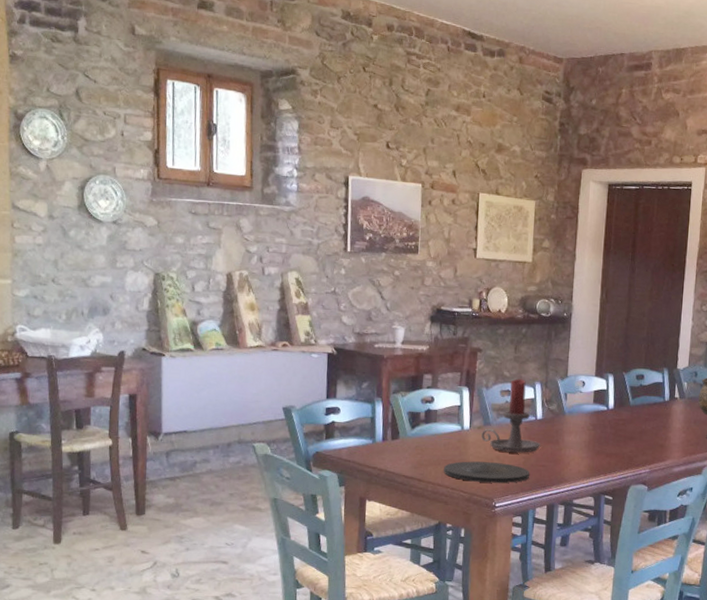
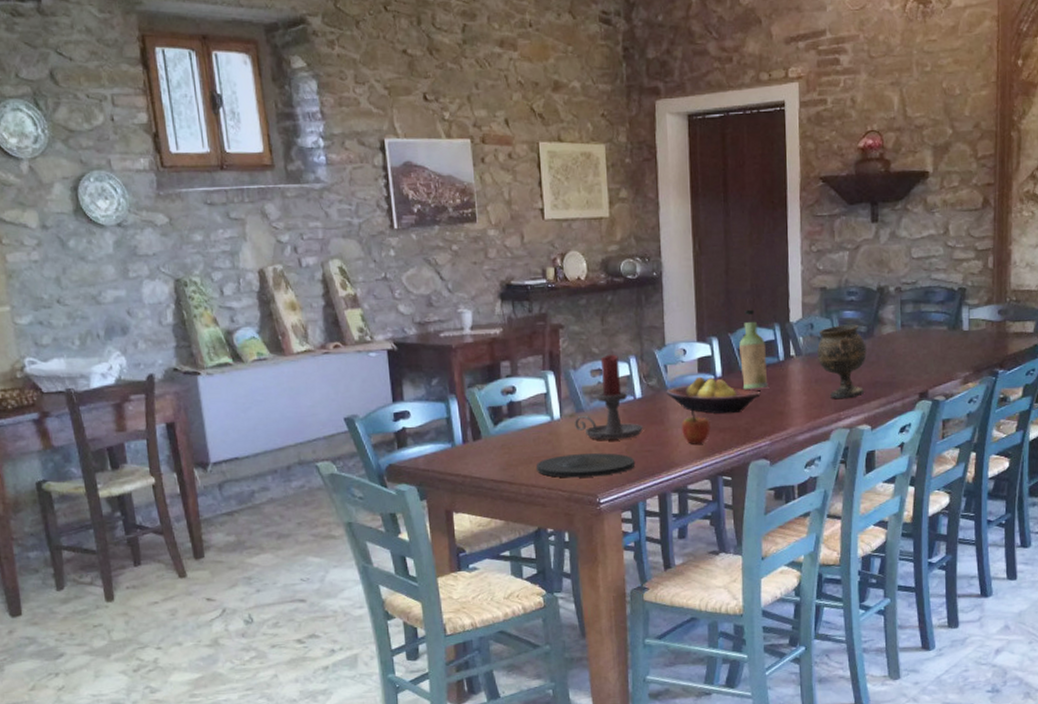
fruit bowl: none [563,406,646,442] -> present [666,376,761,414]
apple: none [574,434,599,465] -> present [682,409,711,445]
bottle: none [630,353,654,423] -> present [739,309,768,390]

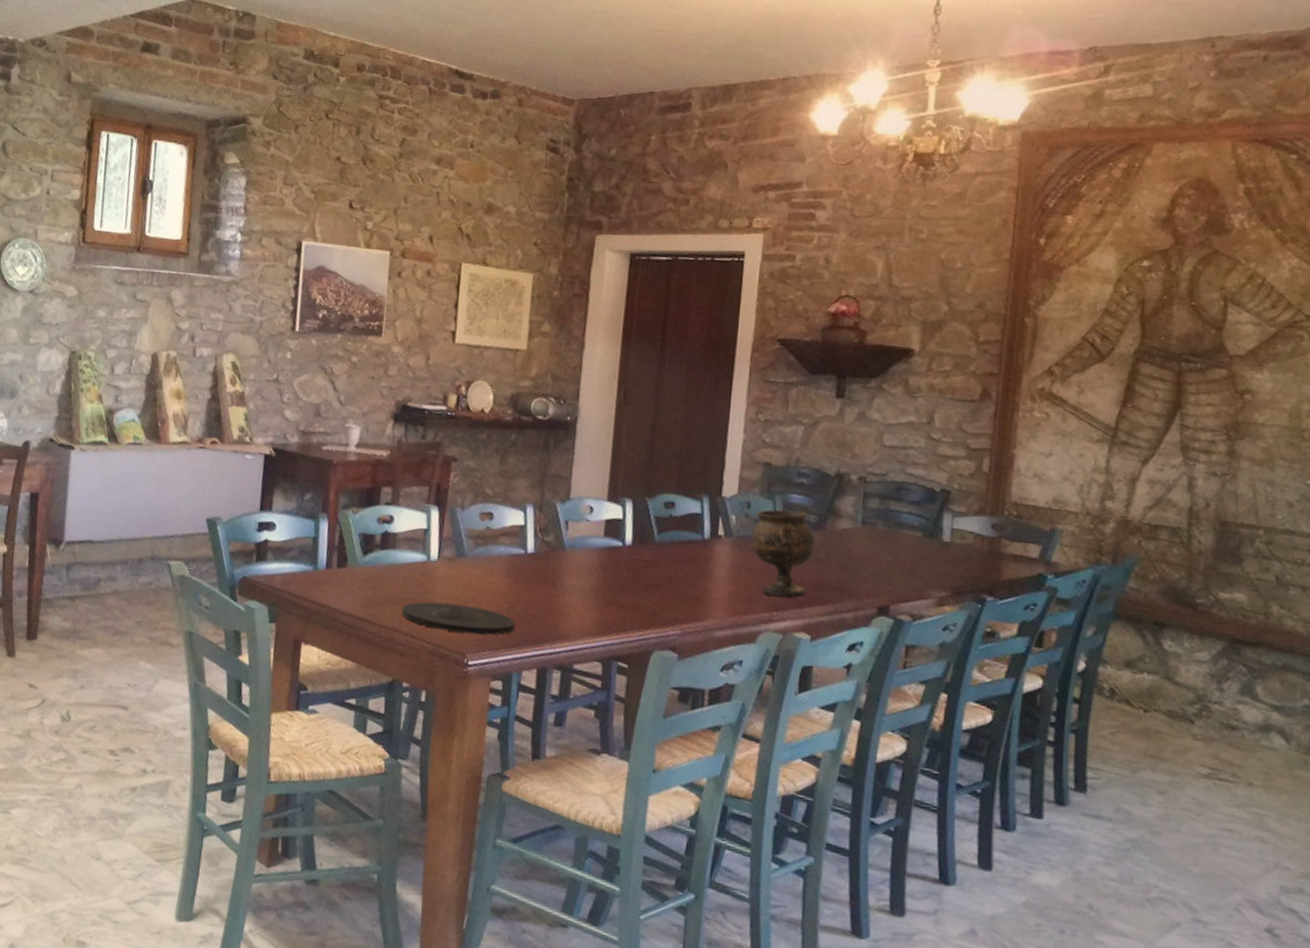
candle holder: present [575,354,643,440] -> none [453,498,531,597]
fruit bowl: present [666,376,761,414] -> none [563,540,676,591]
apple: present [682,409,711,445] -> none [575,576,611,619]
bottle: present [739,309,768,390] -> none [655,474,689,567]

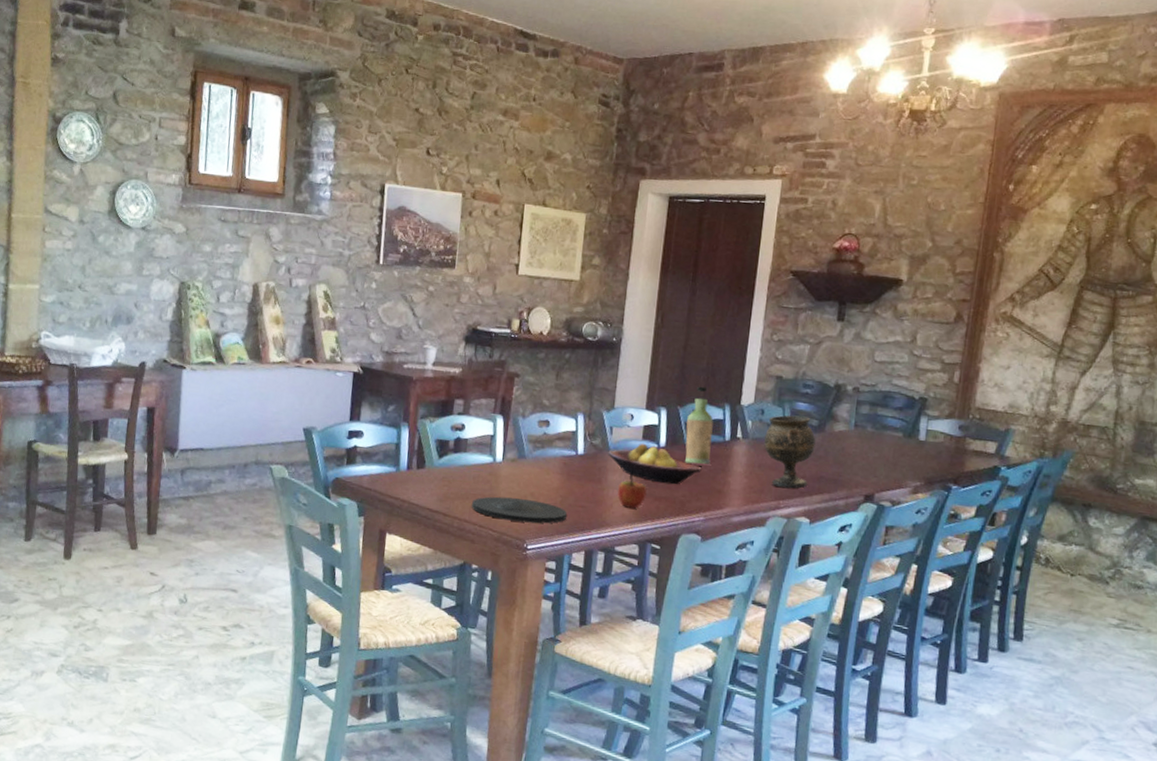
fruit bowl: none [563,540,676,591] -> present [608,443,702,485]
apple: none [575,576,611,619] -> present [617,473,647,509]
bottle: none [655,474,689,567] -> present [684,386,714,465]

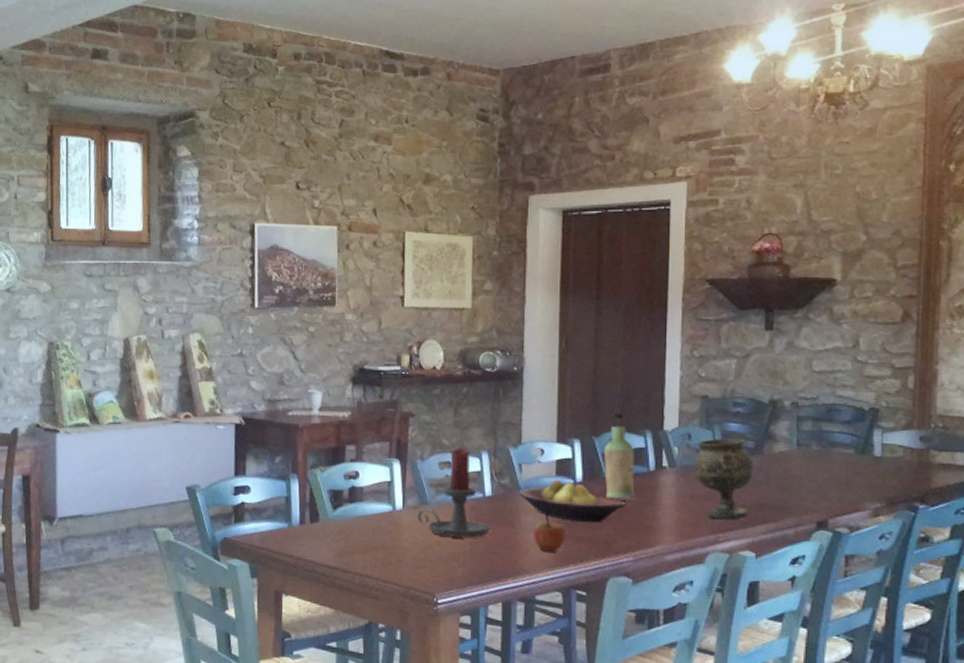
plate: present [472,496,567,524] -> none [373,547,478,575]
candle holder: none [515,408,580,491] -> present [417,447,491,538]

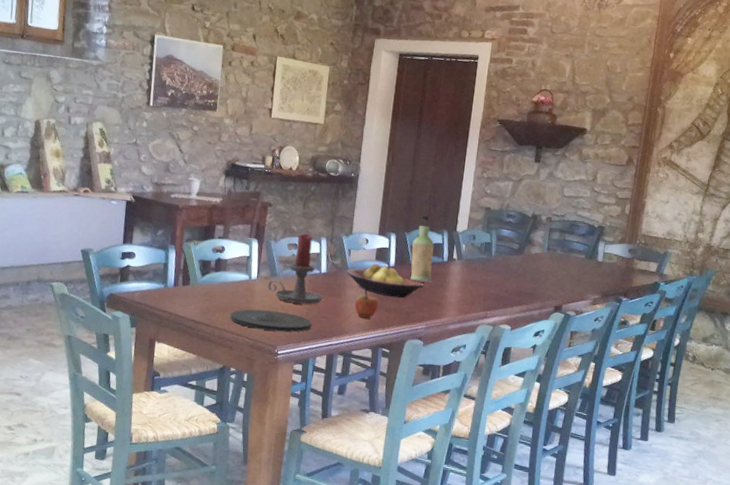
plate: none [373,547,478,575] -> present [230,309,312,332]
goblet: present [695,438,754,520] -> none [475,240,517,302]

